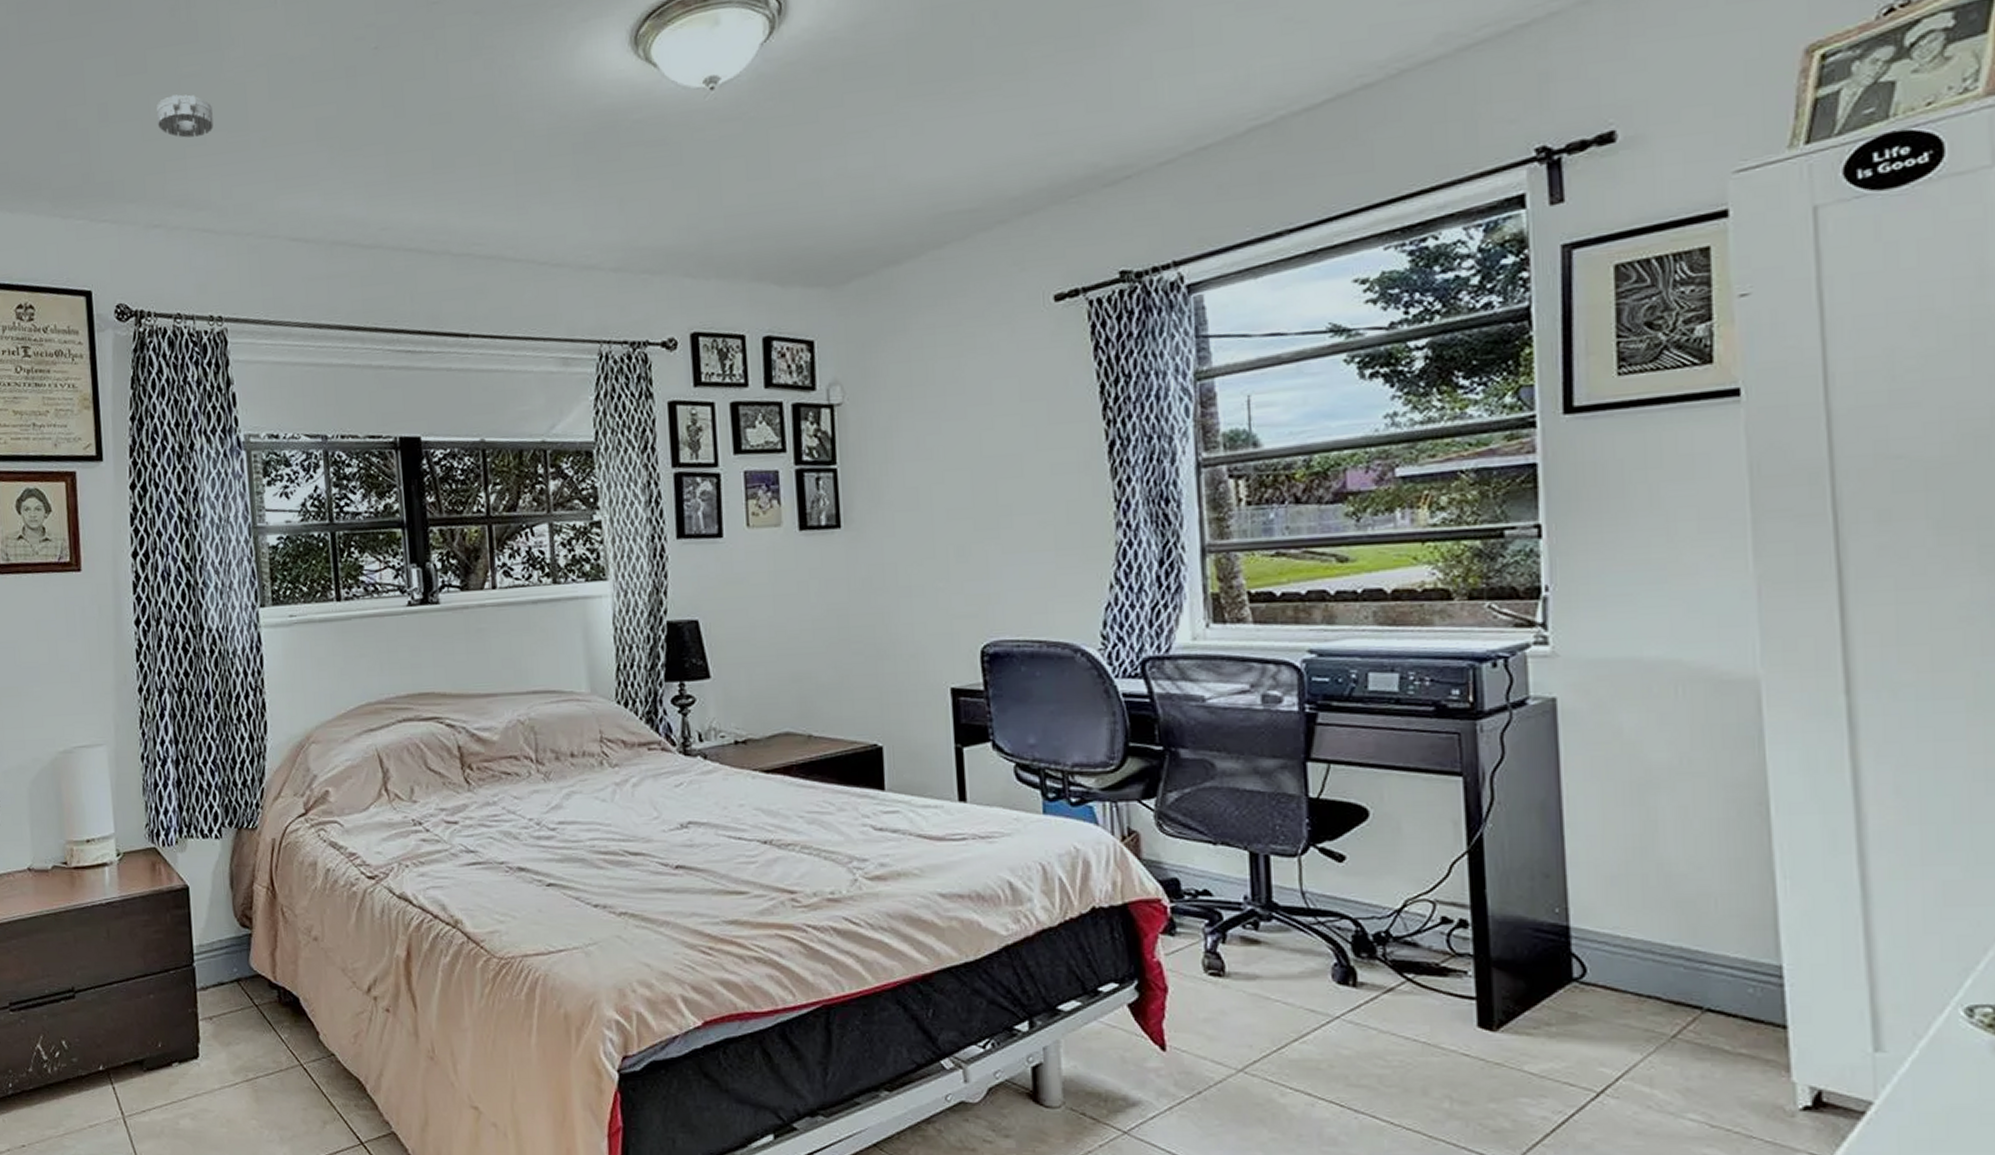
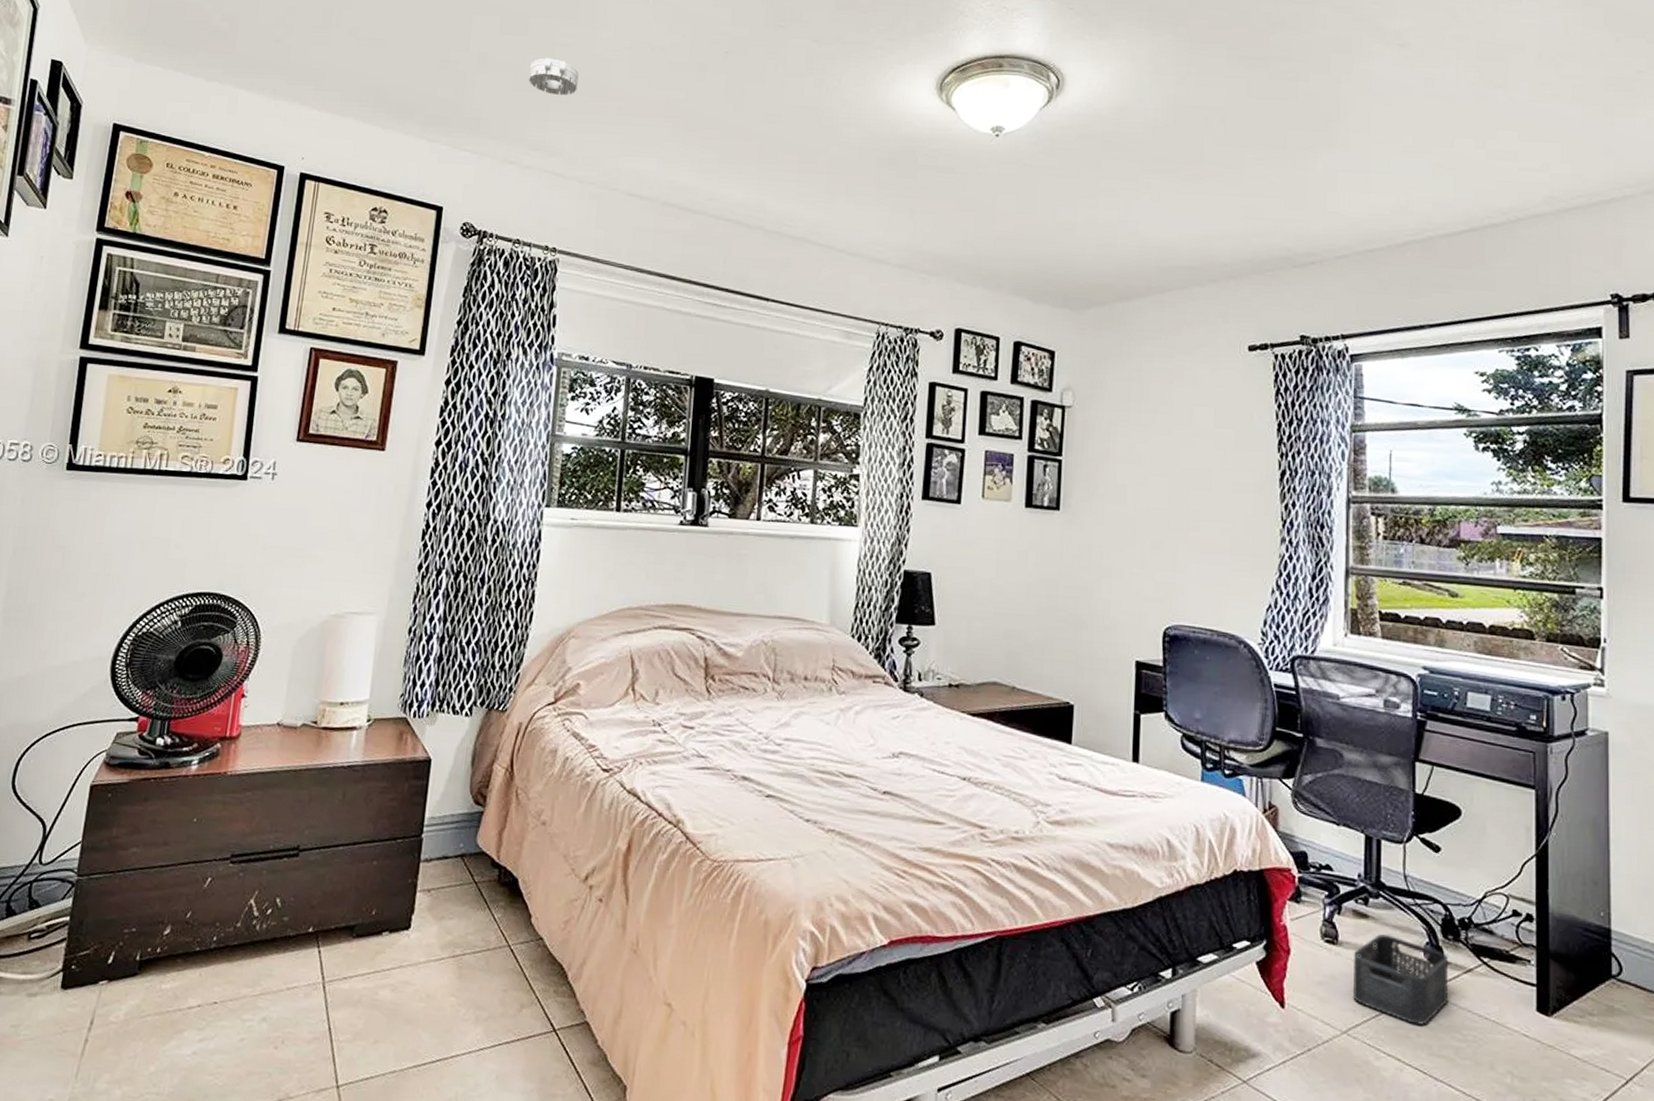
storage bin: none [1246,960,1366,1054] -> present [1352,934,1449,1025]

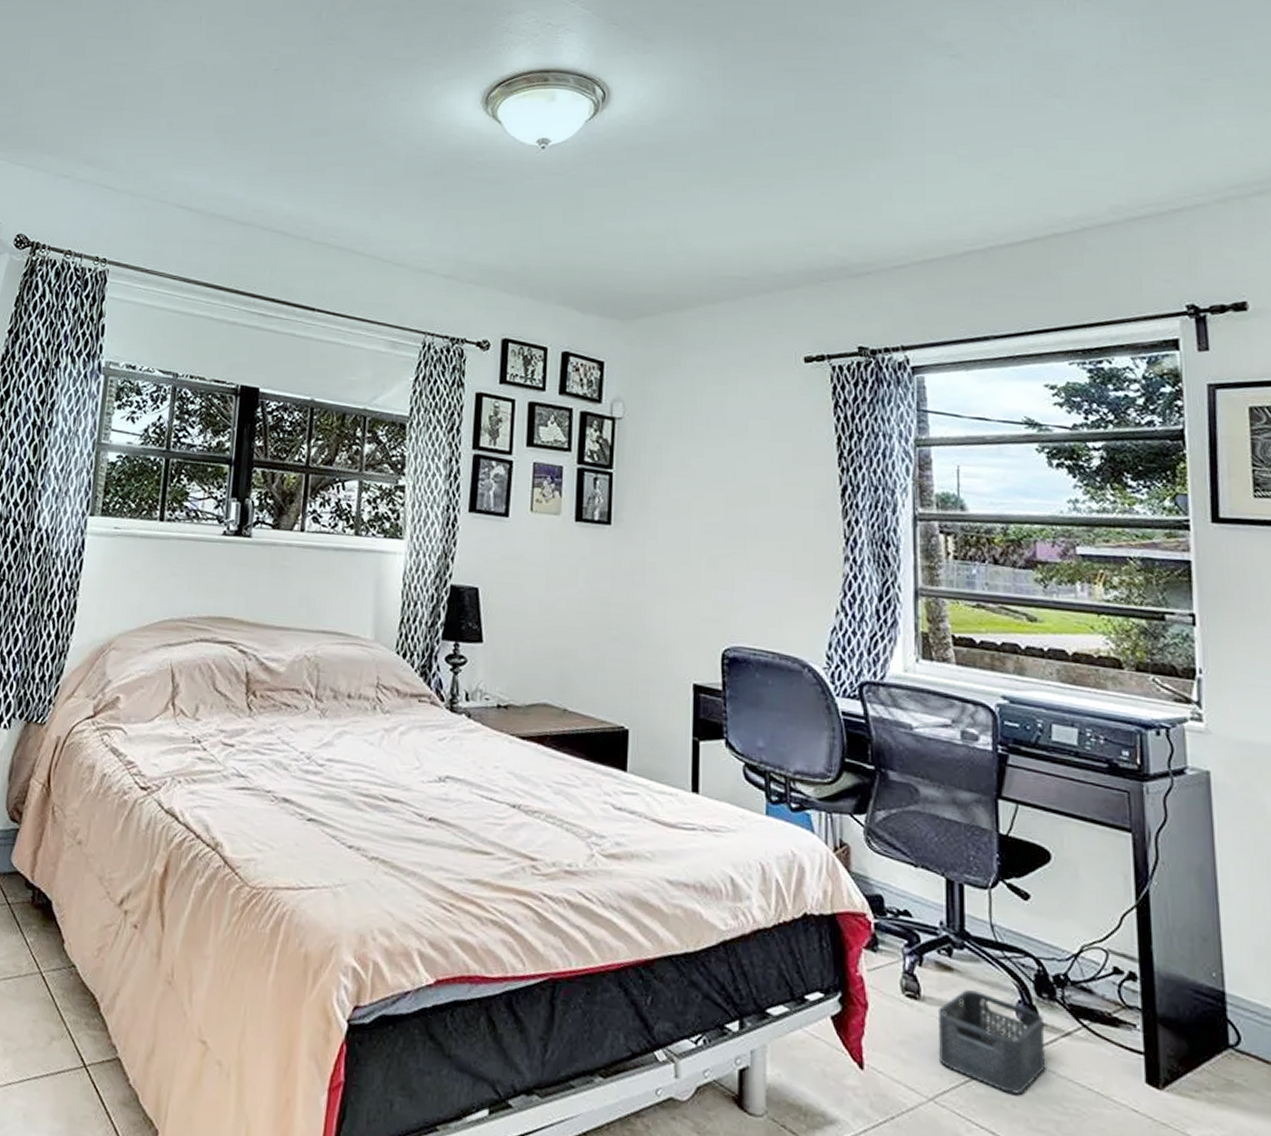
smoke detector: present [529,58,579,95] -> none [84,76,132,112]

